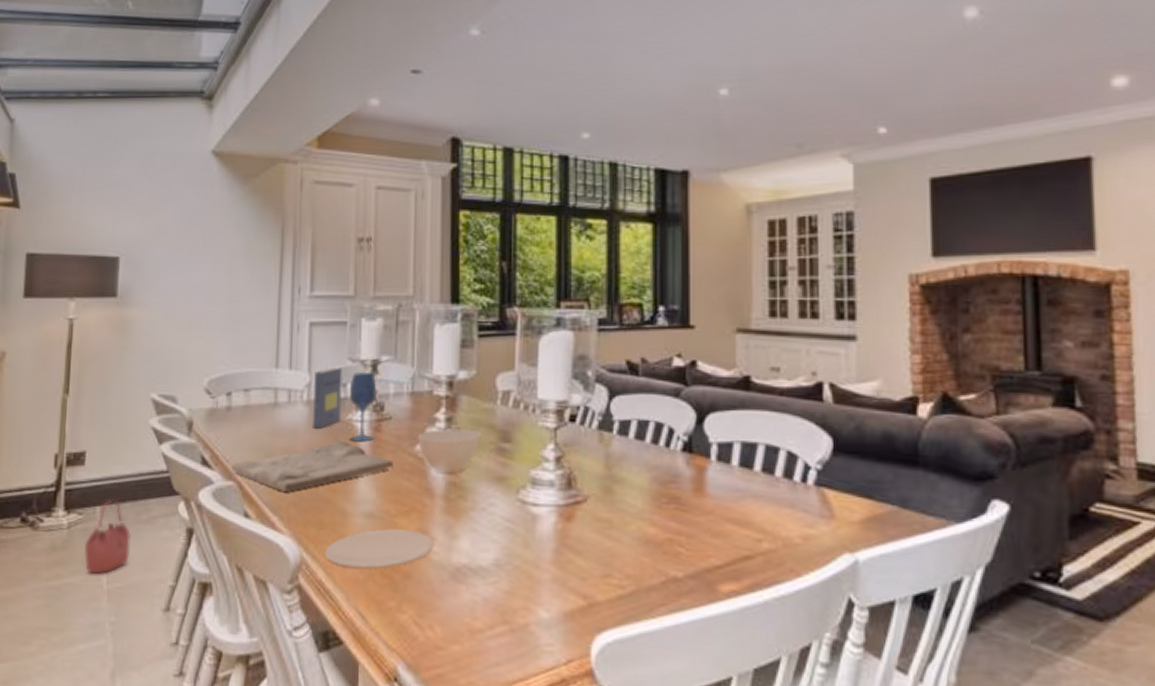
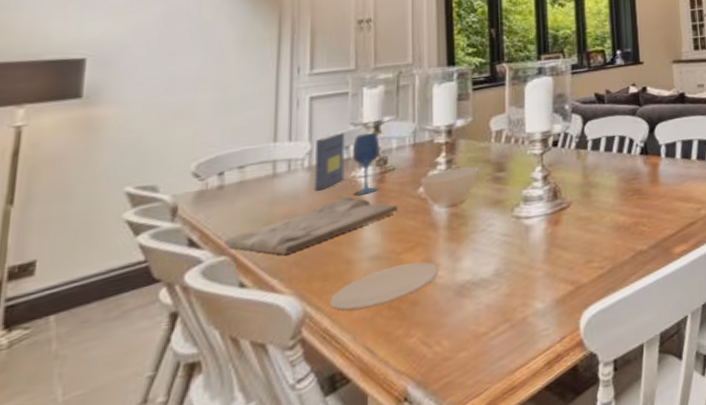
handbag: present [83,499,131,574] -> none [30,302,96,390]

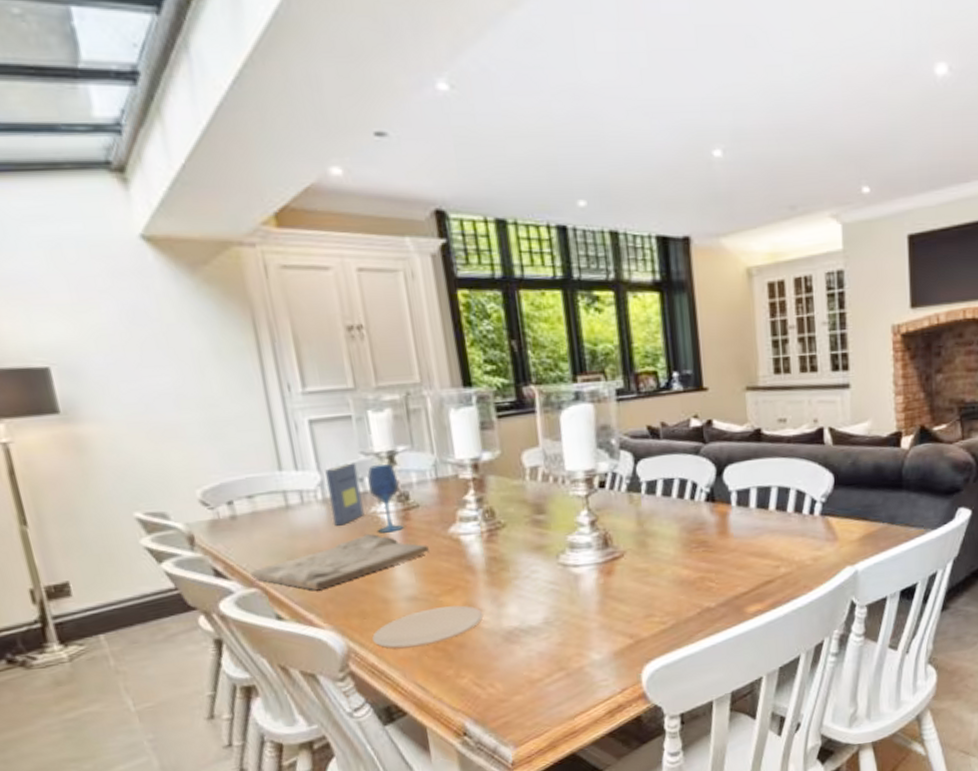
bowl: present [421,166,478,208] -> none [450,506,515,551]

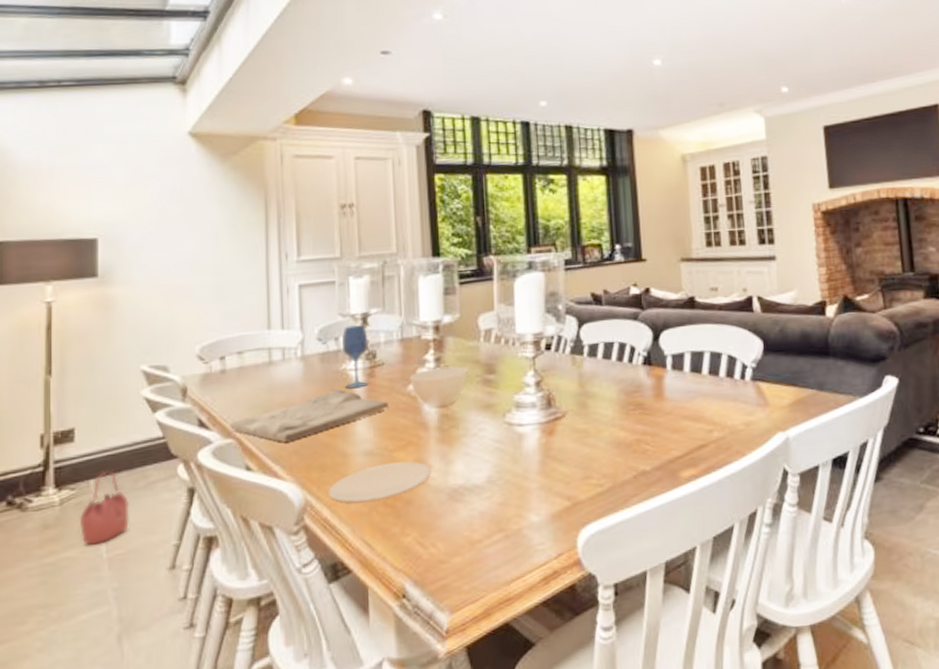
handbag: none [94,624,155,700] -> present [79,470,129,545]
book: present [325,462,365,526] -> none [306,323,336,381]
bowl: none [450,506,515,551] -> present [410,366,468,408]

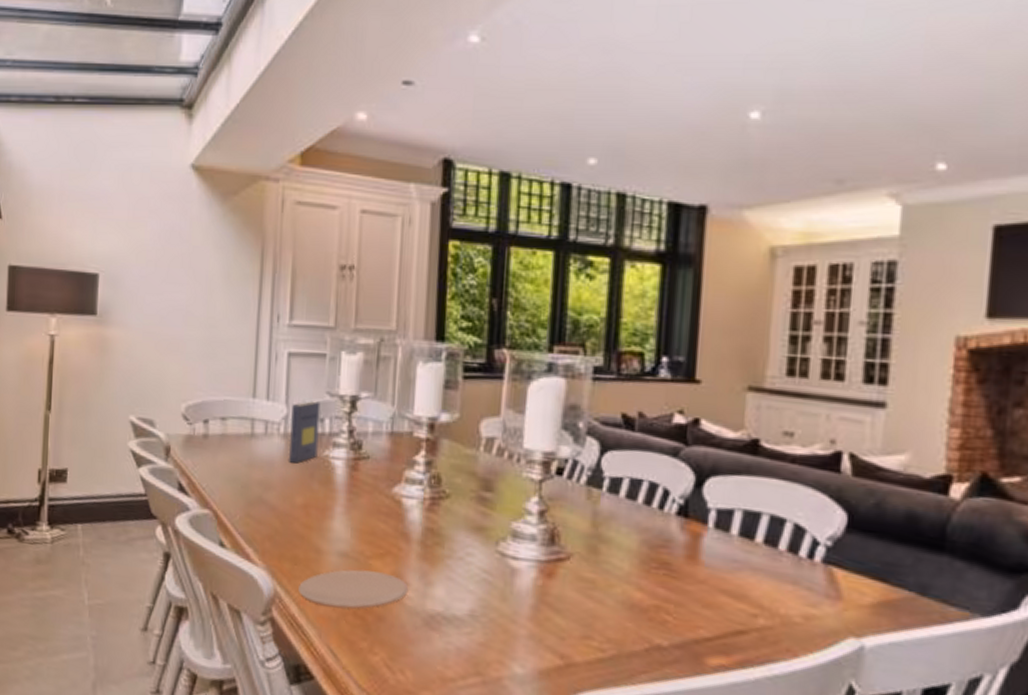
handbag: present [79,470,129,545] -> none [66,518,110,589]
napkin: present [230,389,389,442] -> none [208,476,370,525]
book: none [306,323,336,381] -> present [289,401,321,464]
wineglass: present [341,325,369,390] -> none [326,408,356,481]
bowl: present [410,366,468,408] -> none [396,472,461,520]

